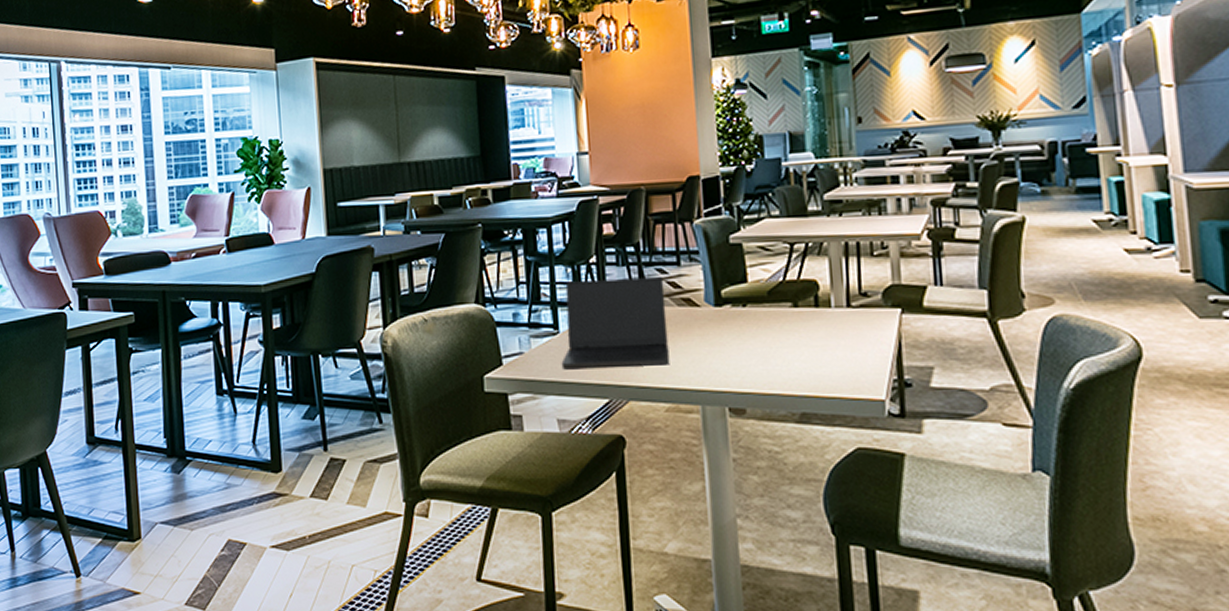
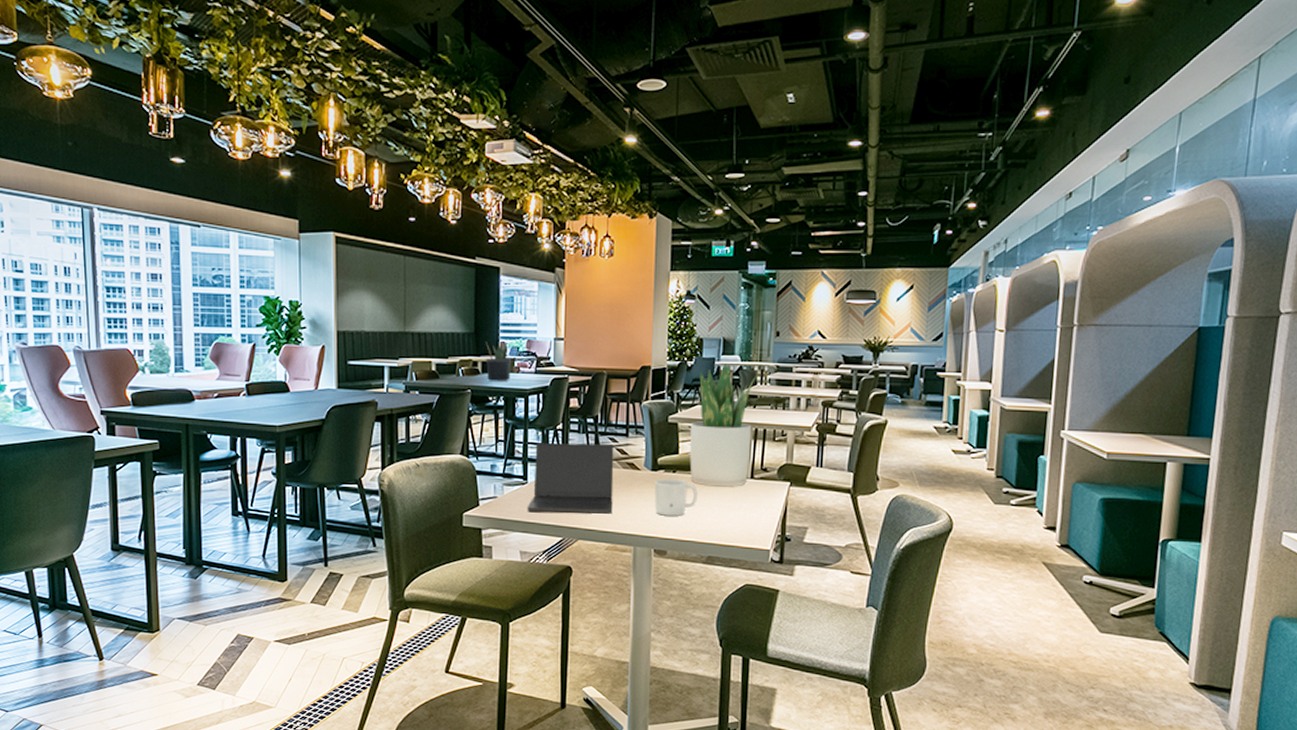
planter: none [494,163,528,211] -> present [485,341,512,381]
mug: none [720,314,779,363] -> present [654,478,698,516]
planter: none [759,163,843,321] -> present [690,363,757,487]

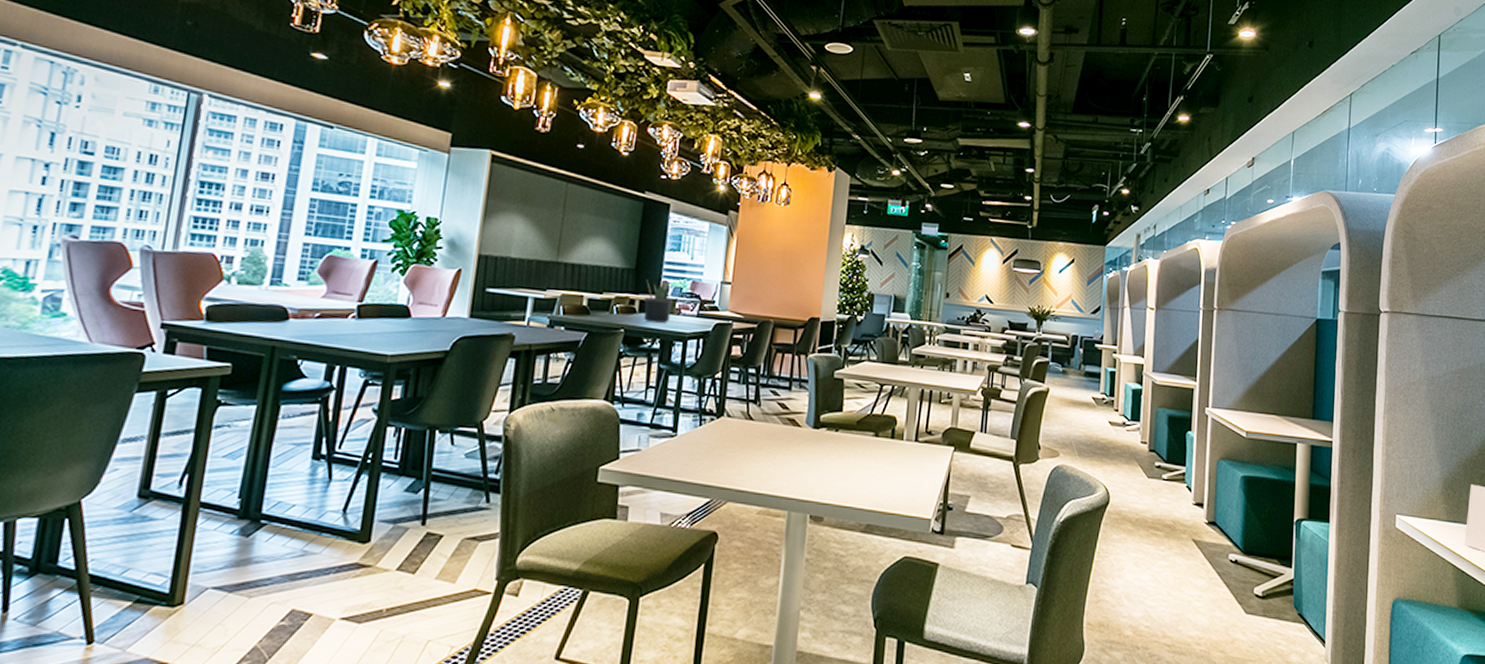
laptop: present [527,443,614,514] -> none [673,392,776,474]
mug: present [654,478,698,516] -> none [813,437,860,479]
planter: present [690,363,757,487] -> none [853,321,926,450]

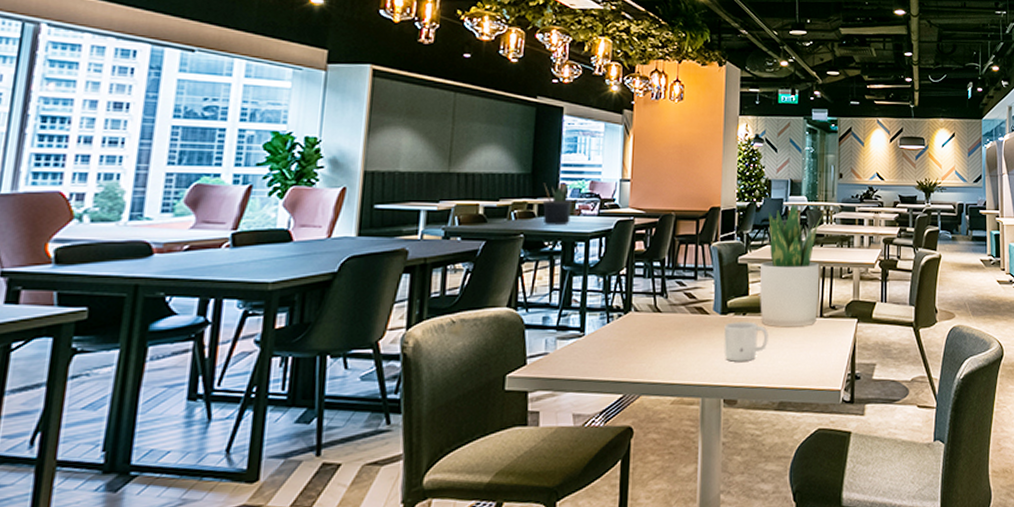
mug: none [813,437,860,479] -> present [724,322,768,362]
planter: none [853,321,926,450] -> present [760,204,823,328]

